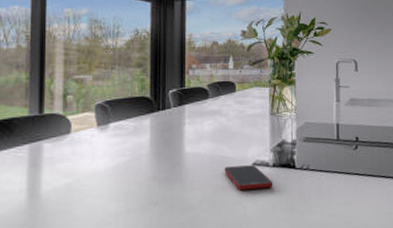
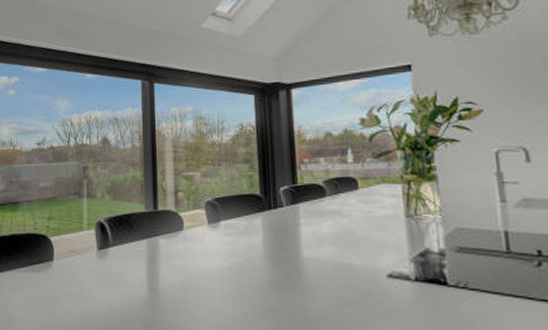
cell phone: present [224,165,273,191] -> none [351,277,418,307]

